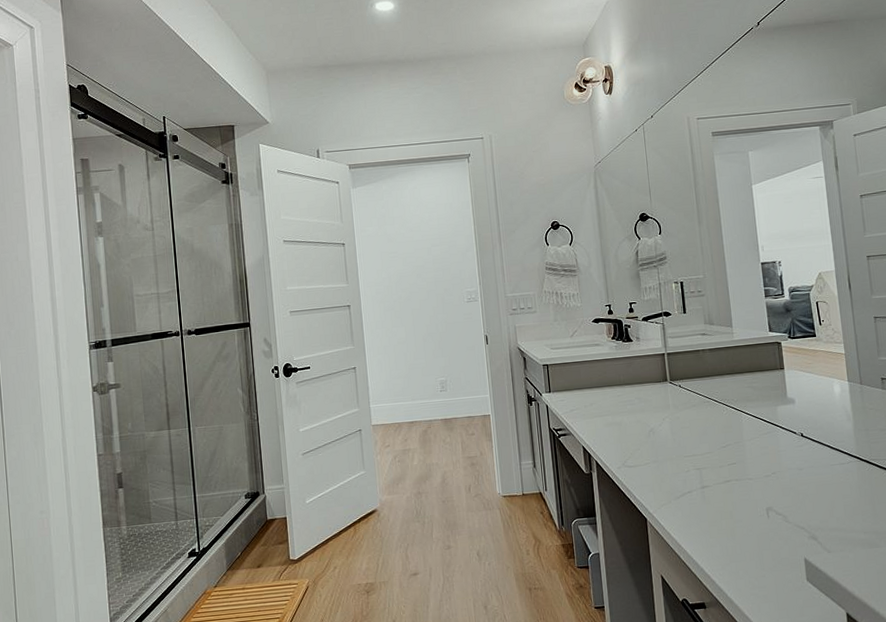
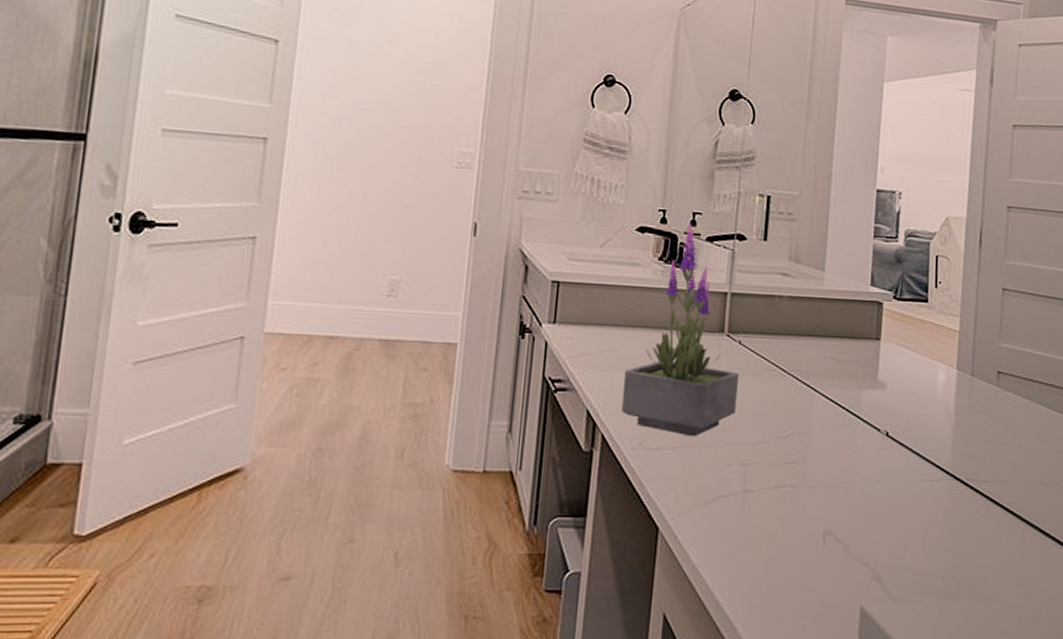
potted plant: none [602,310,686,455] -> present [622,222,740,437]

